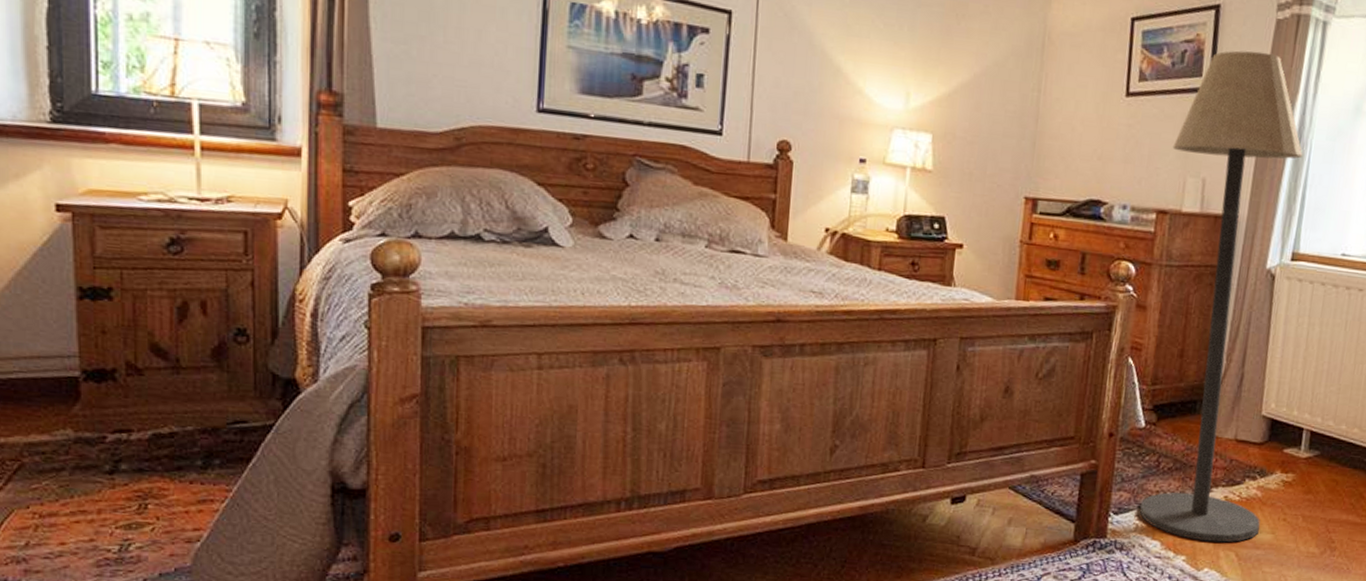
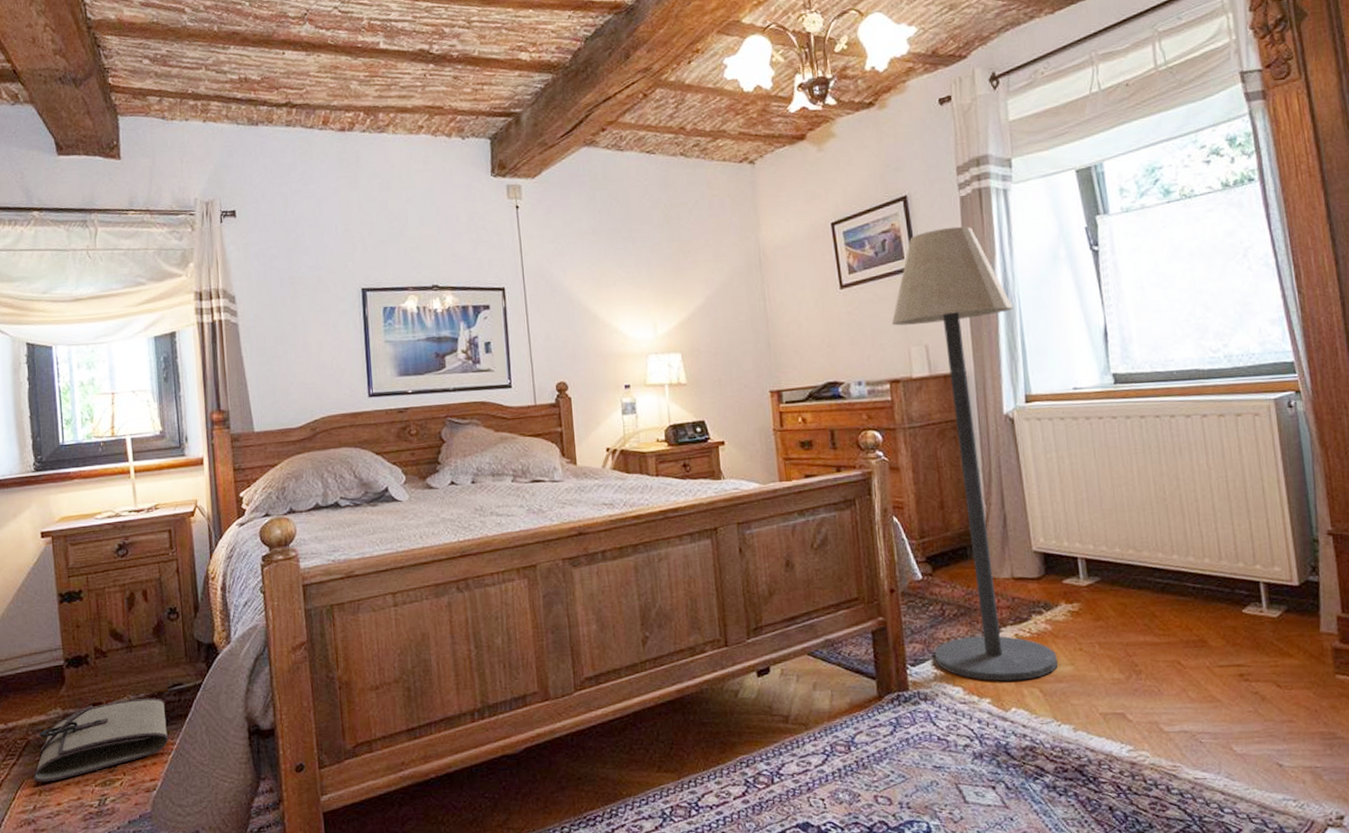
tool roll: none [26,430,223,516] -> present [33,698,169,782]

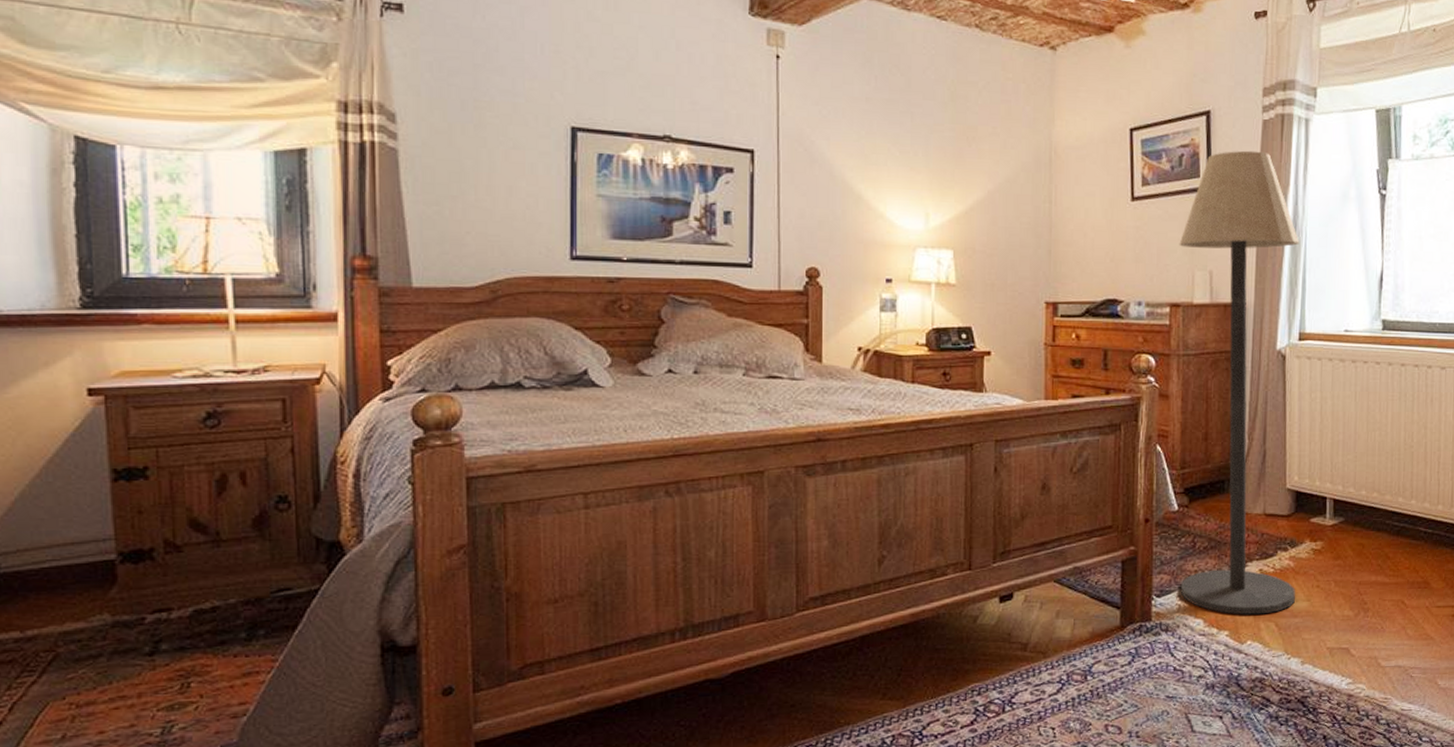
tool roll: present [33,698,169,782] -> none [62,604,268,706]

